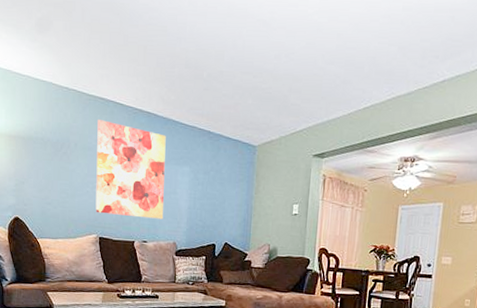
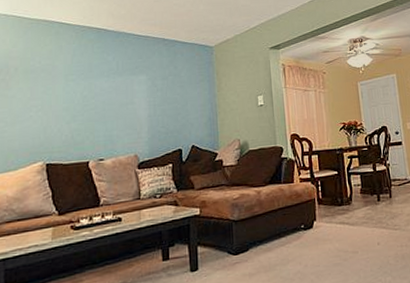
wall art: present [95,120,166,219] -> none [41,41,121,138]

